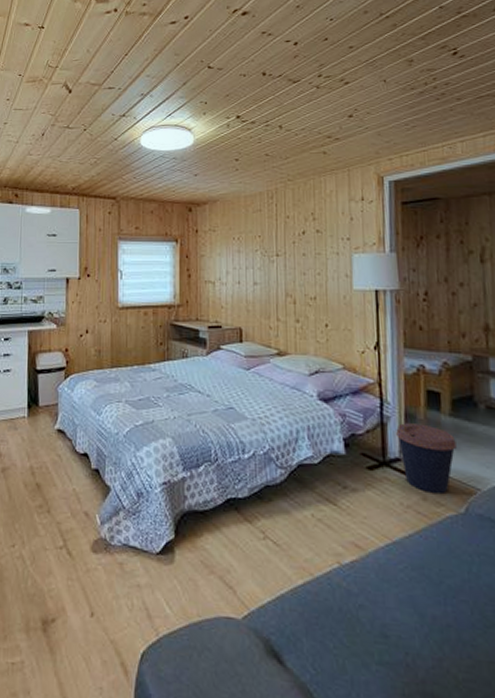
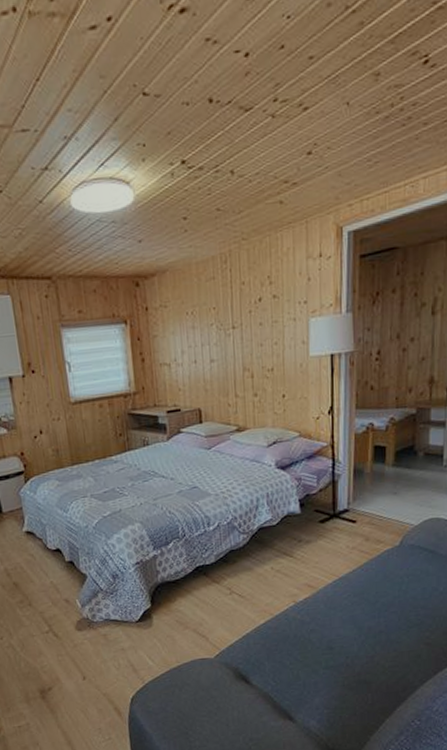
coffee cup: present [396,423,457,495] -> none [346,476,397,535]

